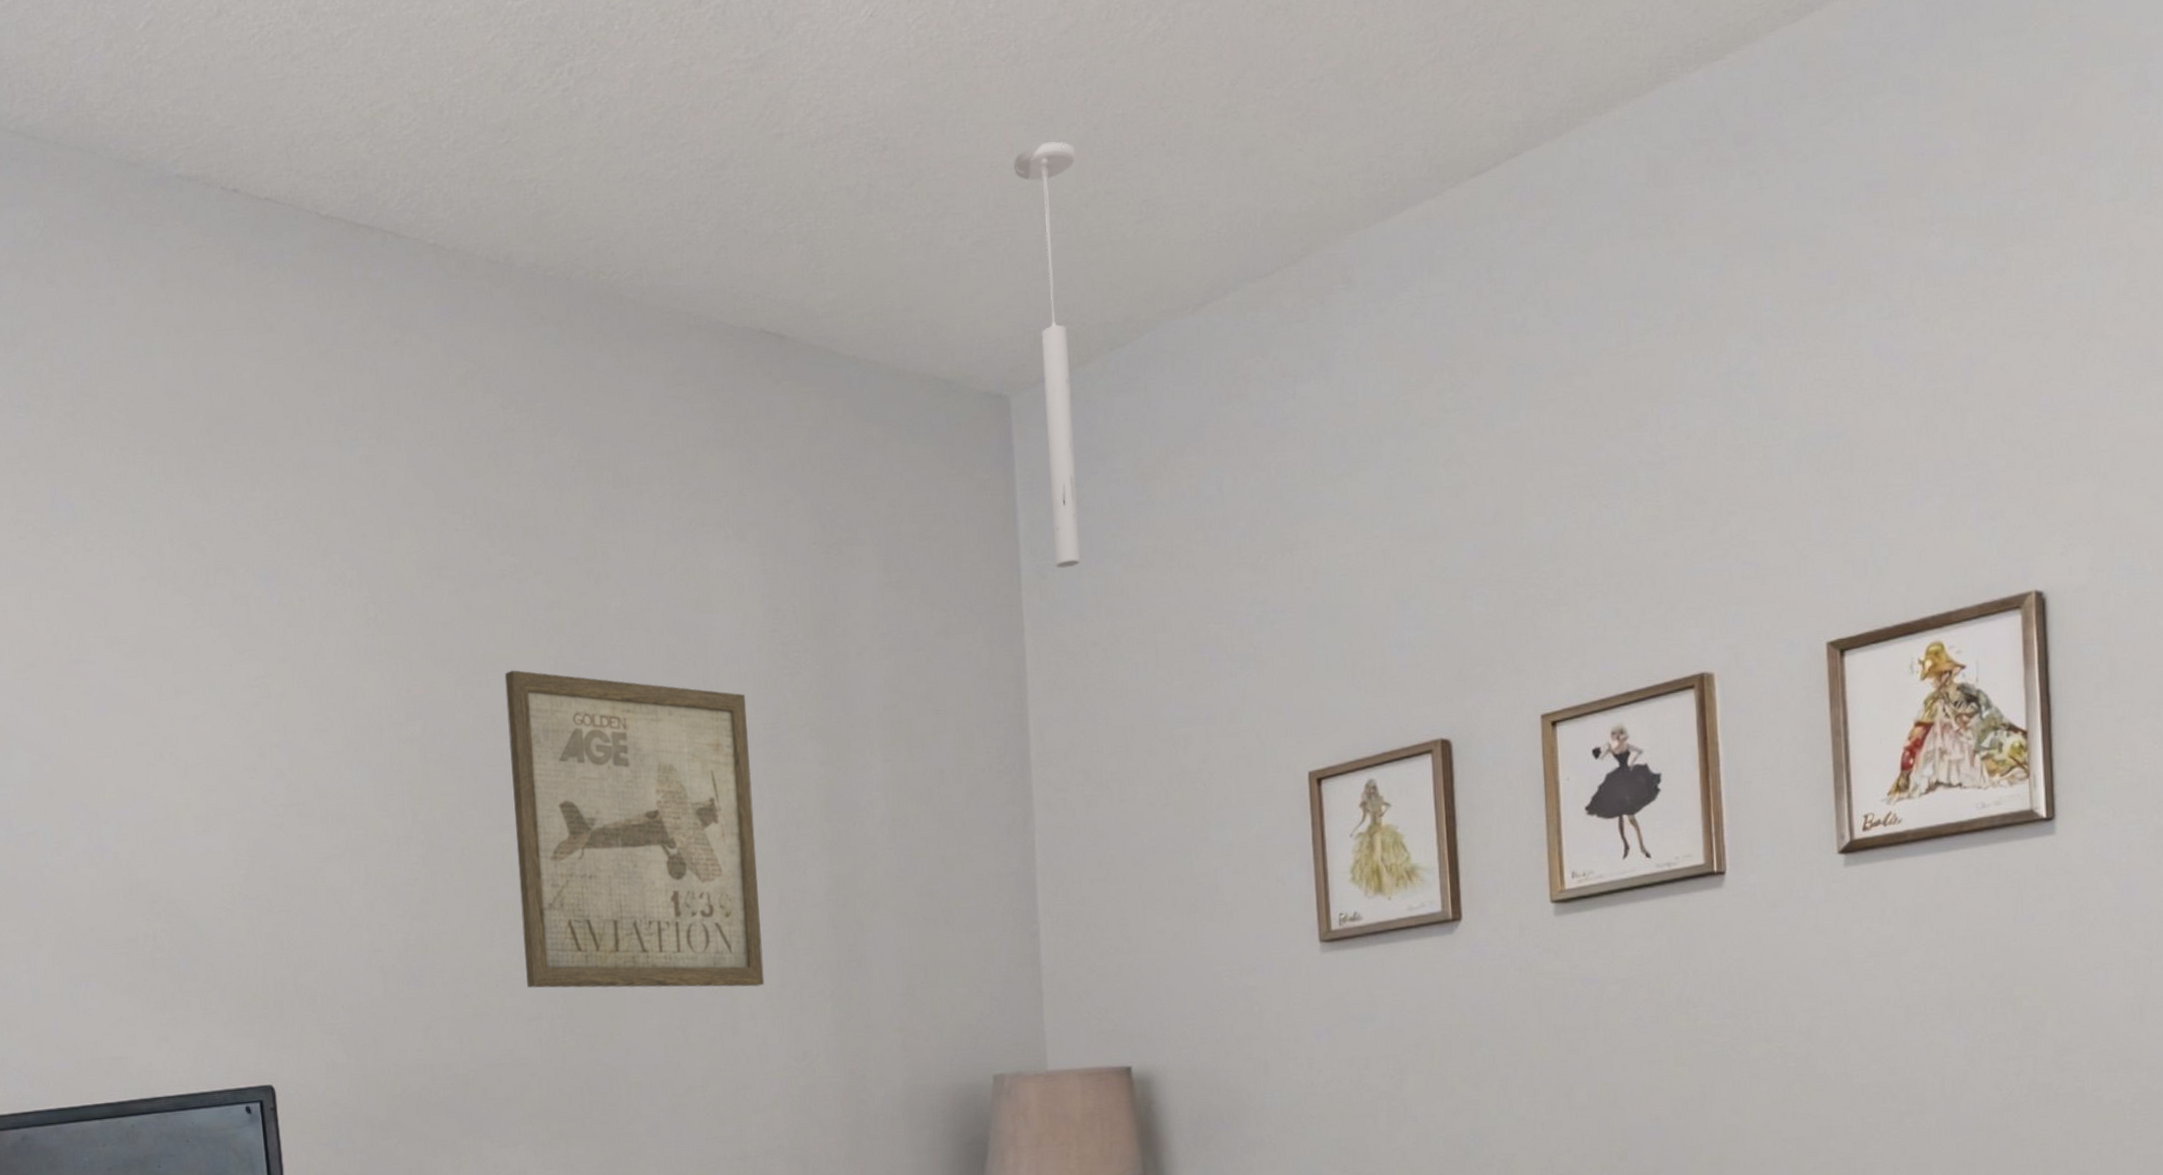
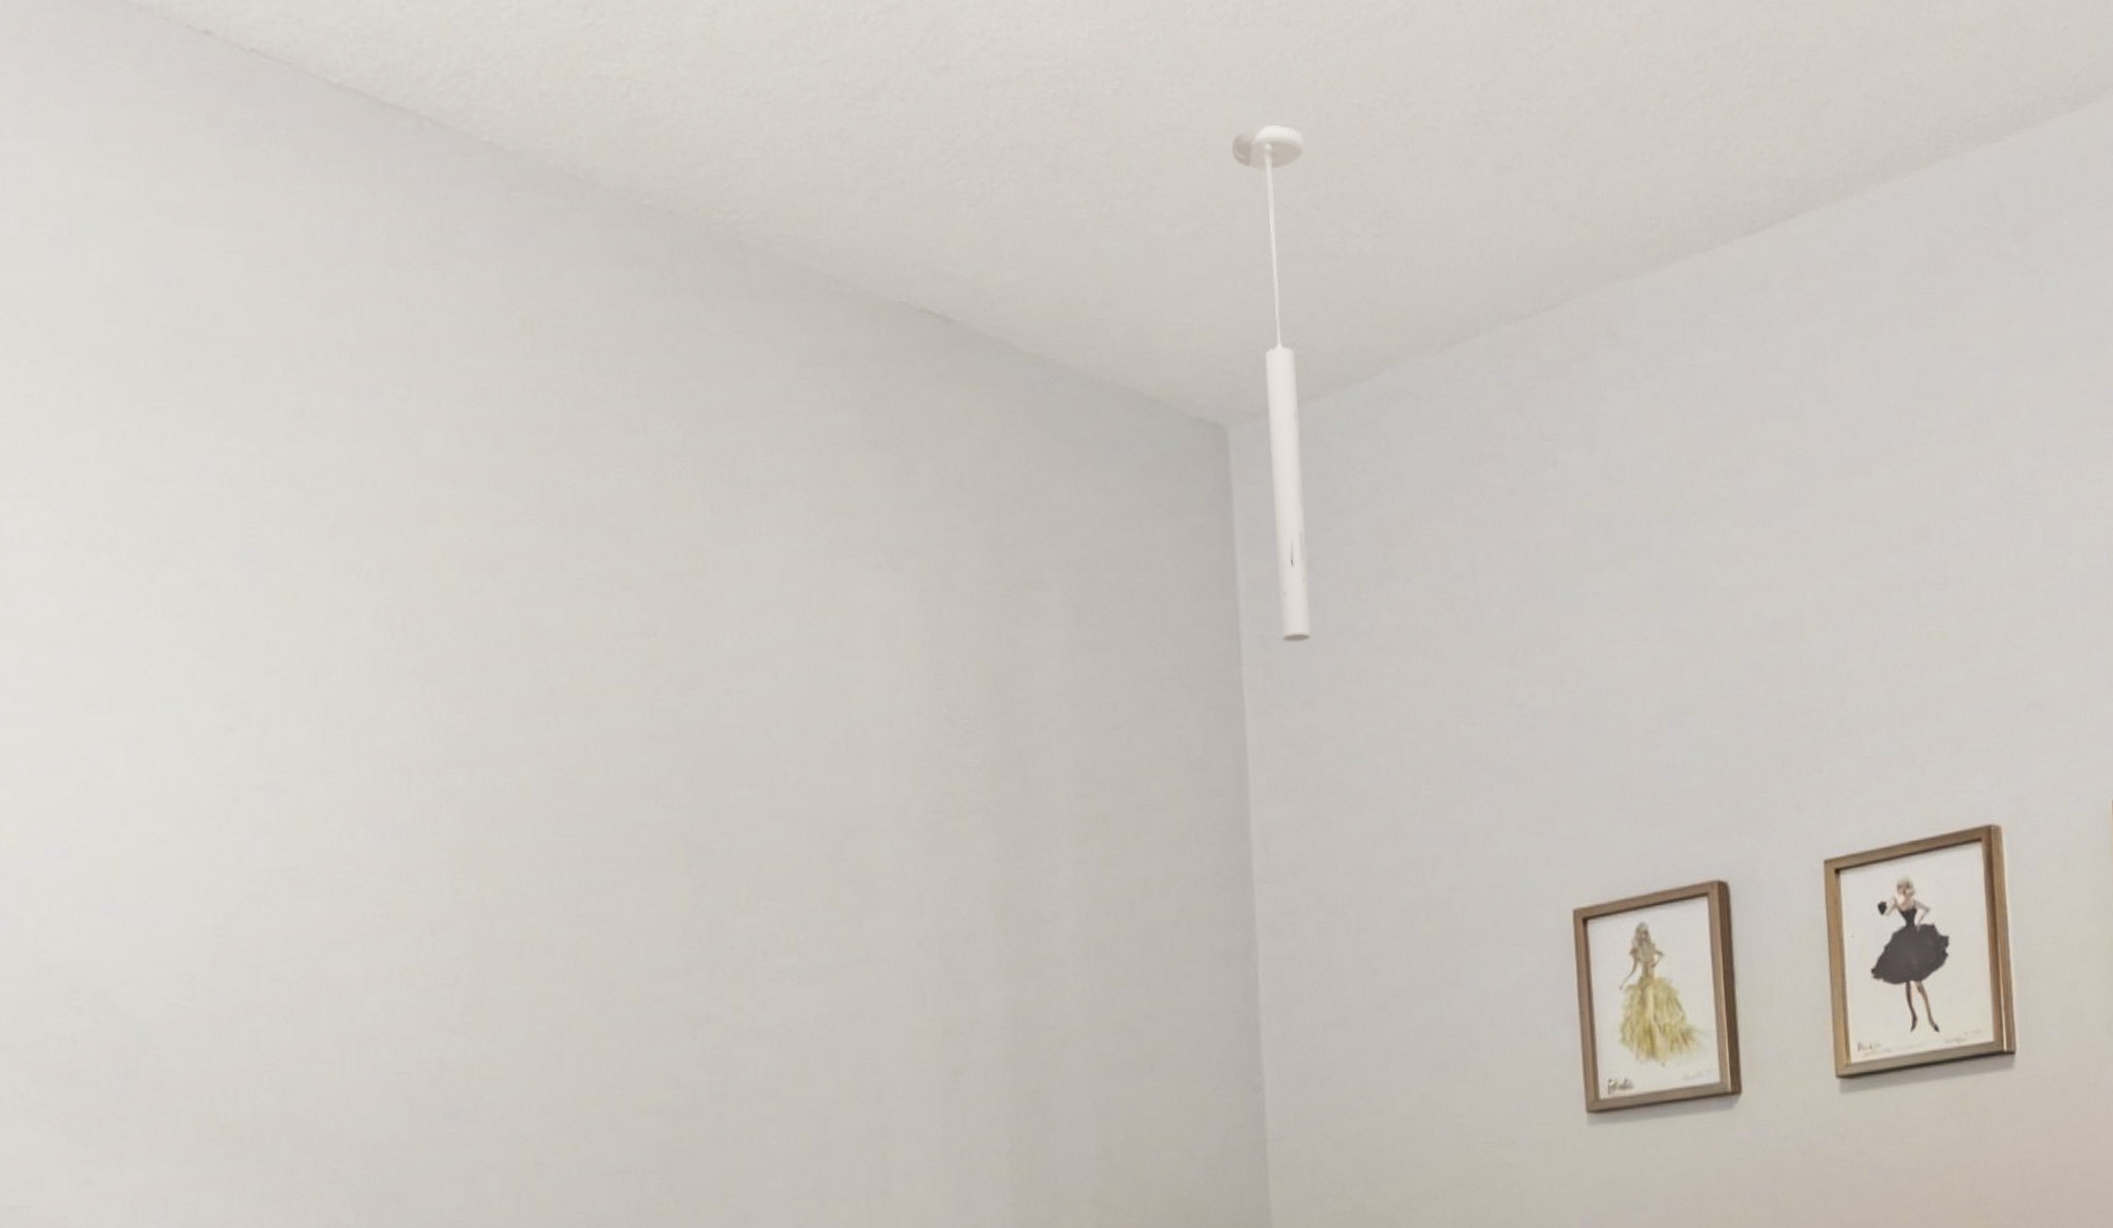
wall art: present [504,670,765,989] -> none [581,711,924,1141]

